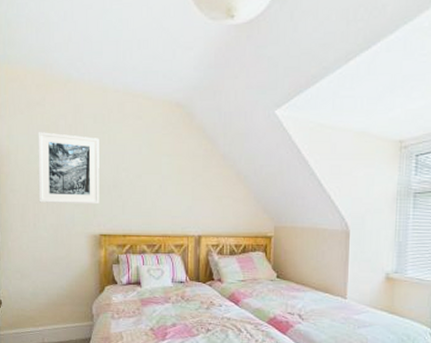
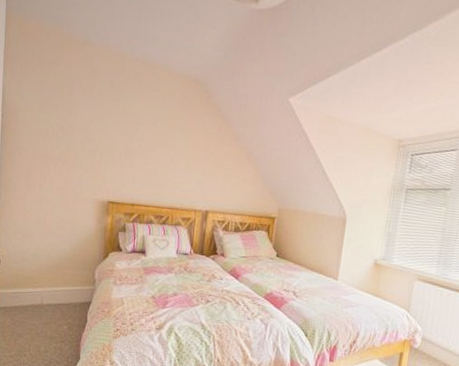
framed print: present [38,132,99,205] -> none [46,92,114,172]

